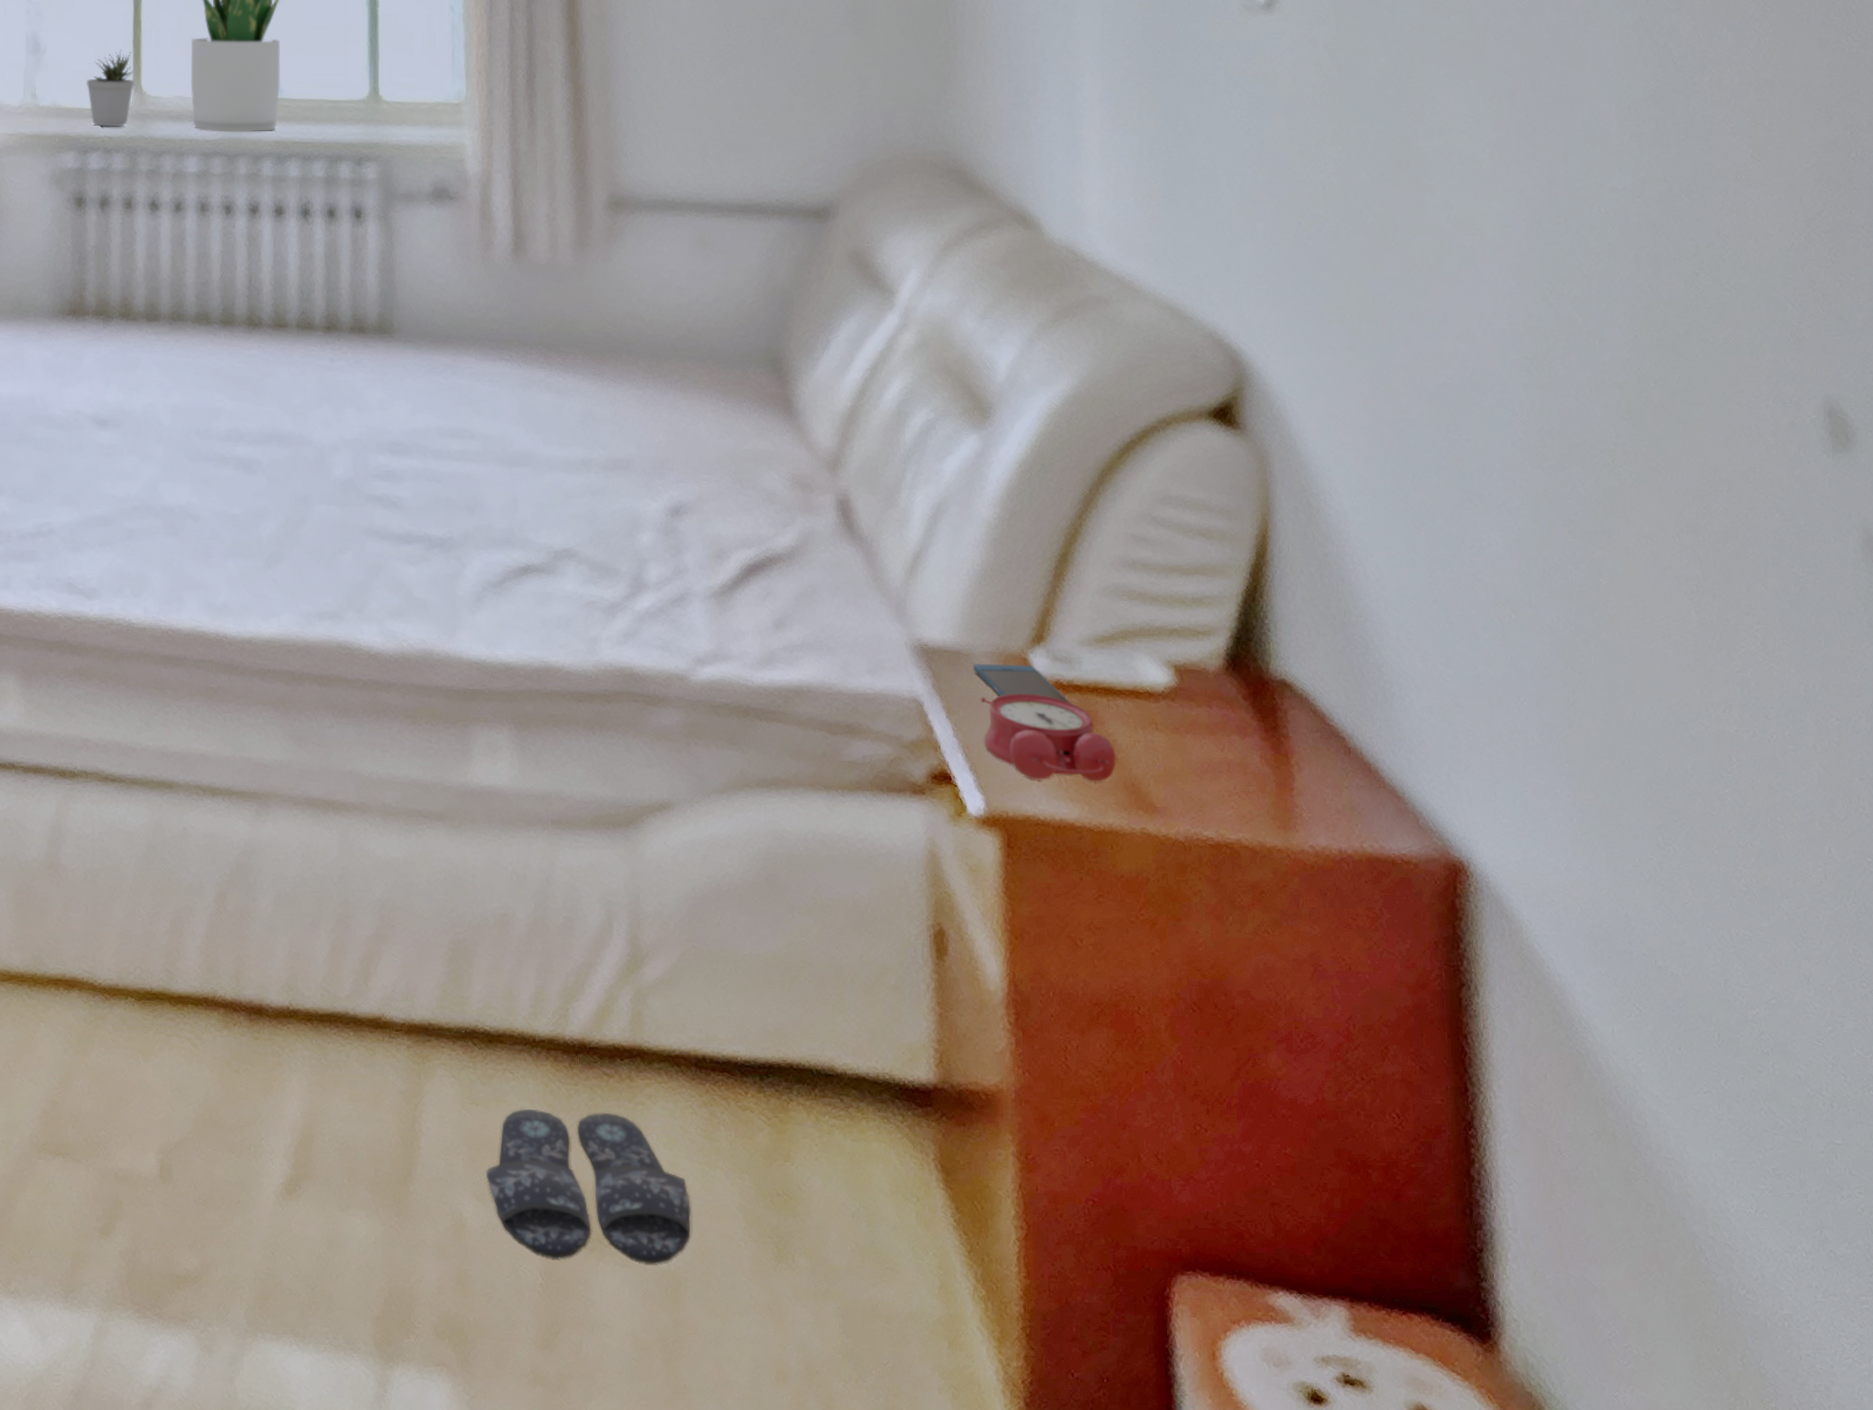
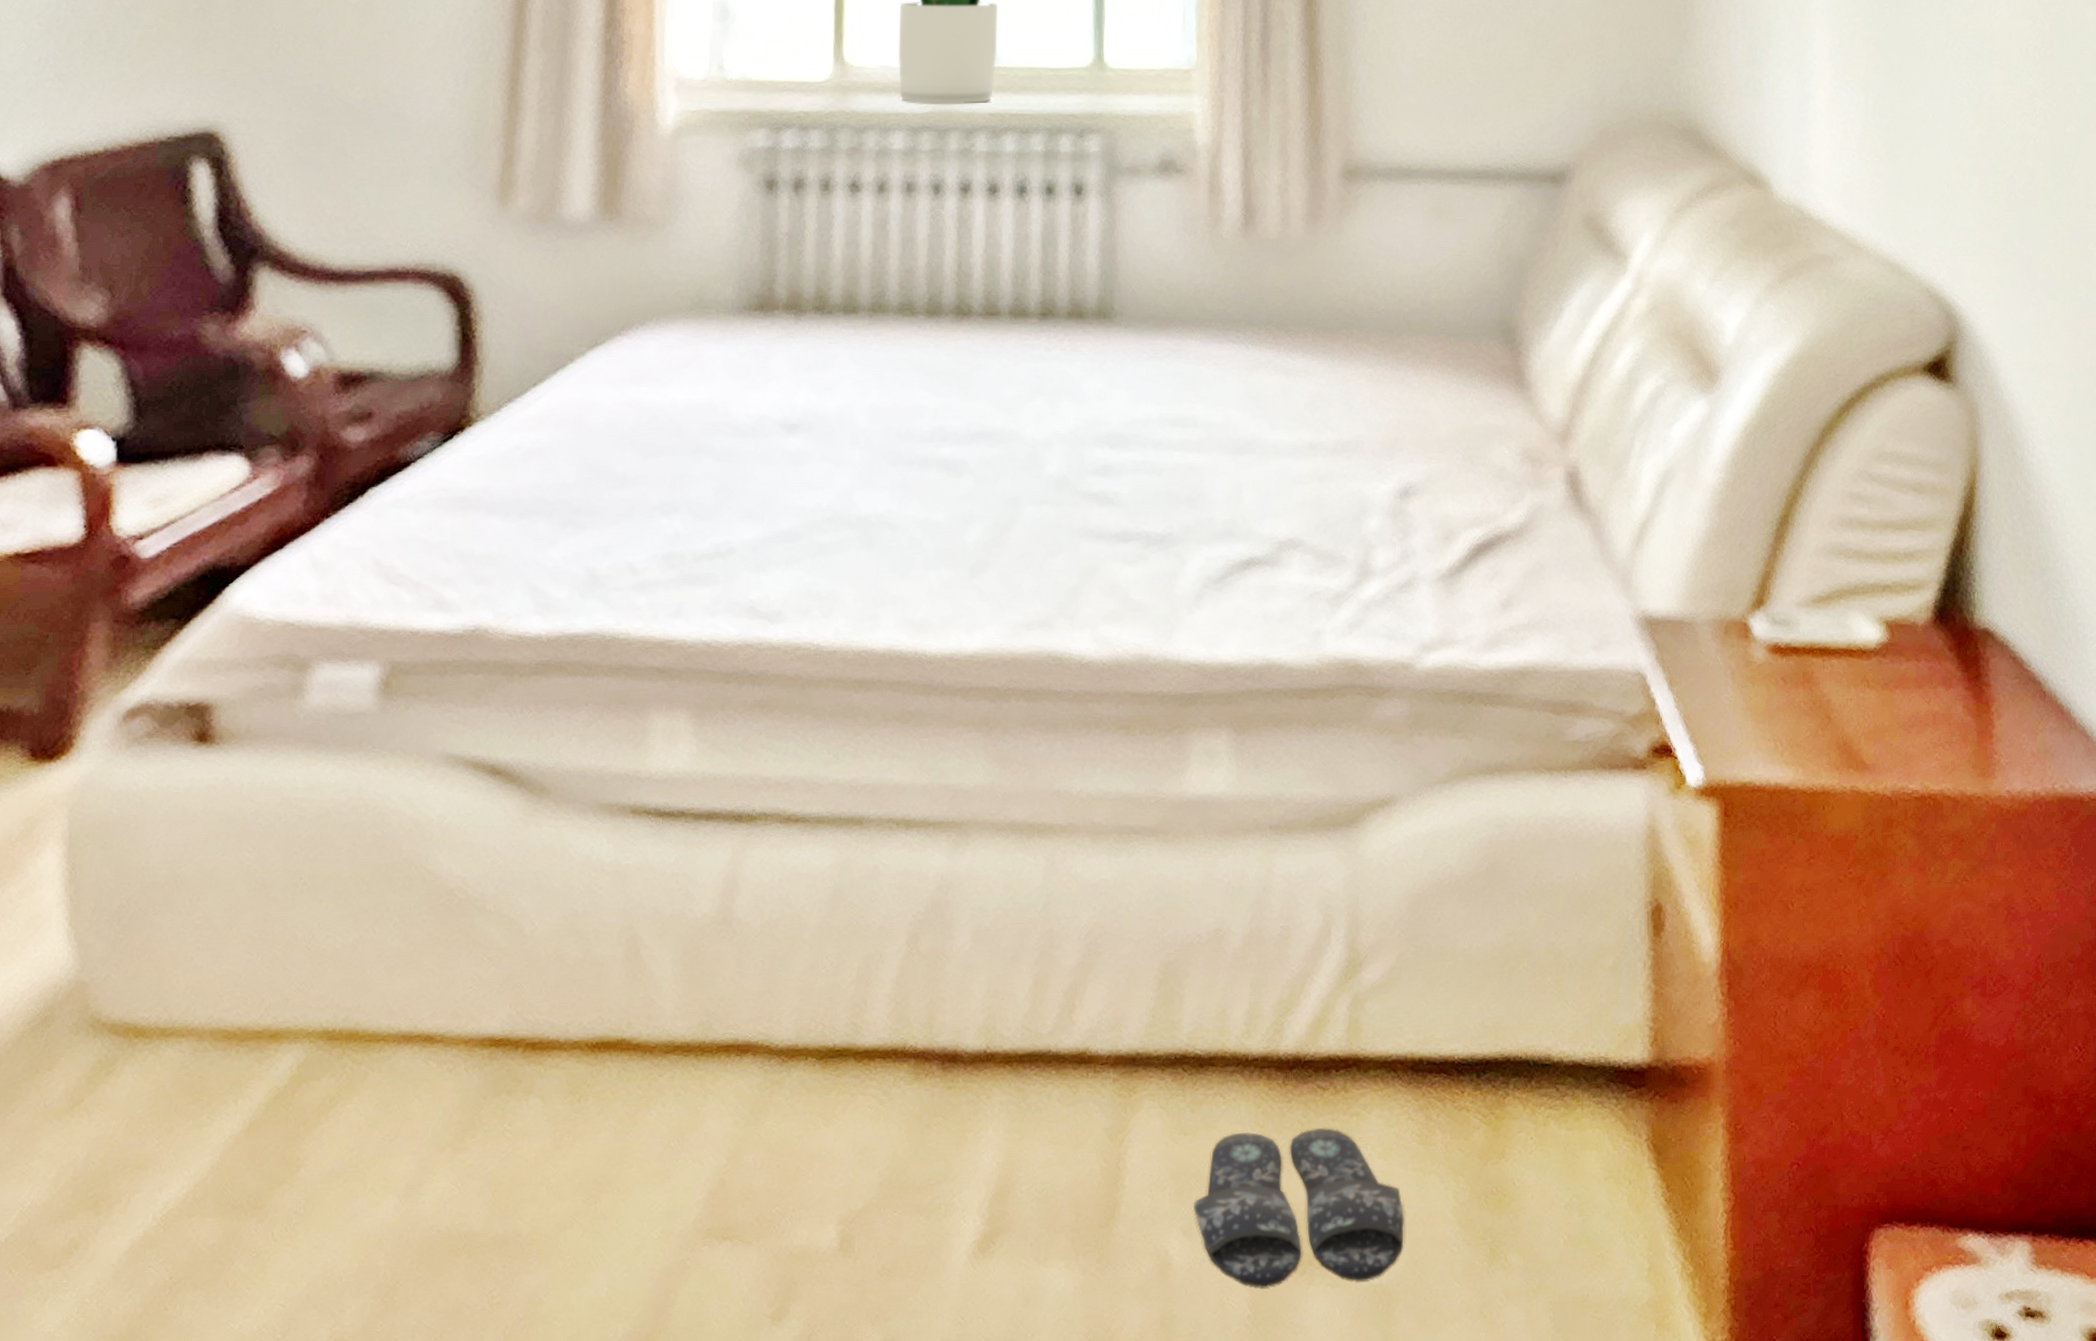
potted plant: present [87,50,135,127] -> none [781,16,836,101]
smartphone: present [972,664,1070,704] -> none [1695,631,1787,667]
alarm clock: present [980,693,1116,782] -> none [1702,659,1829,746]

